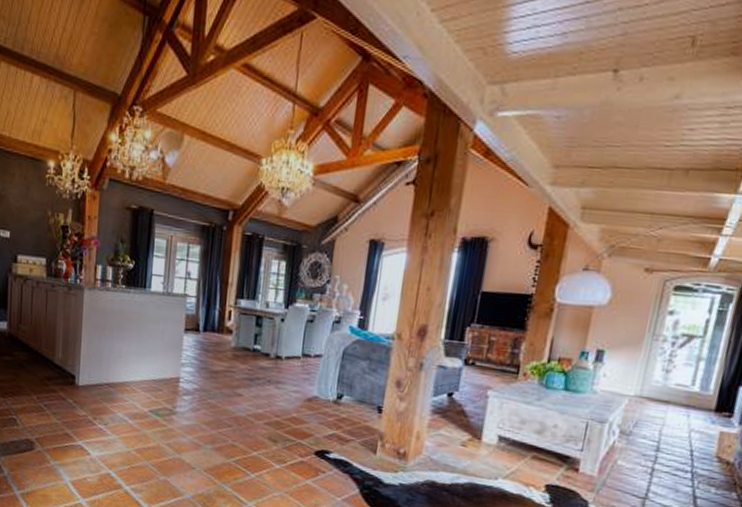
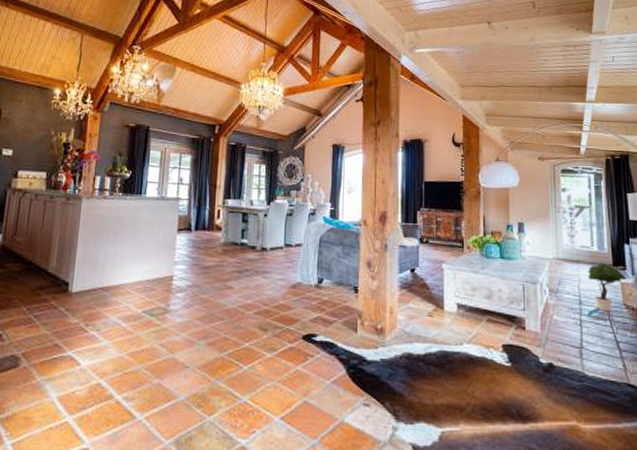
potted tree: none [662,406,731,467] -> present [587,263,627,317]

